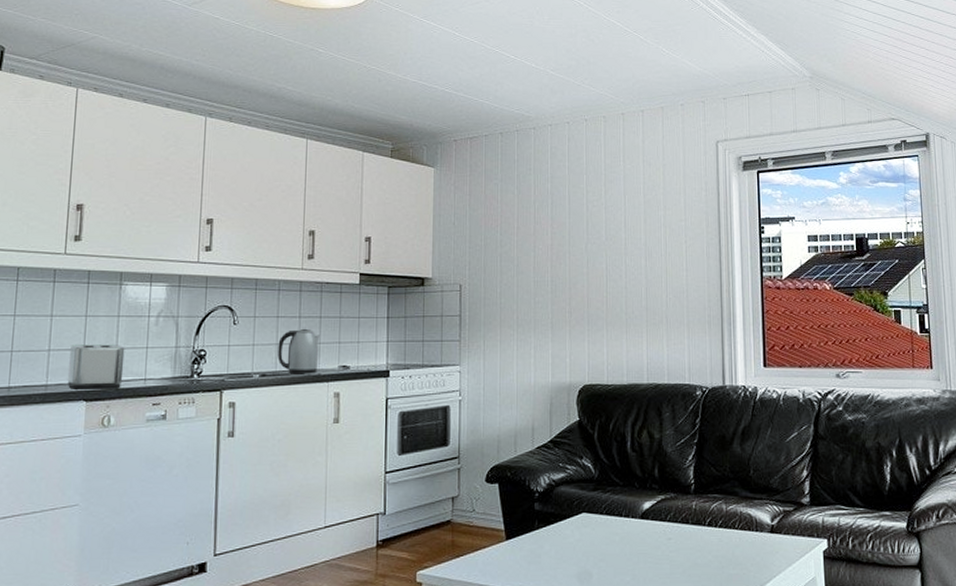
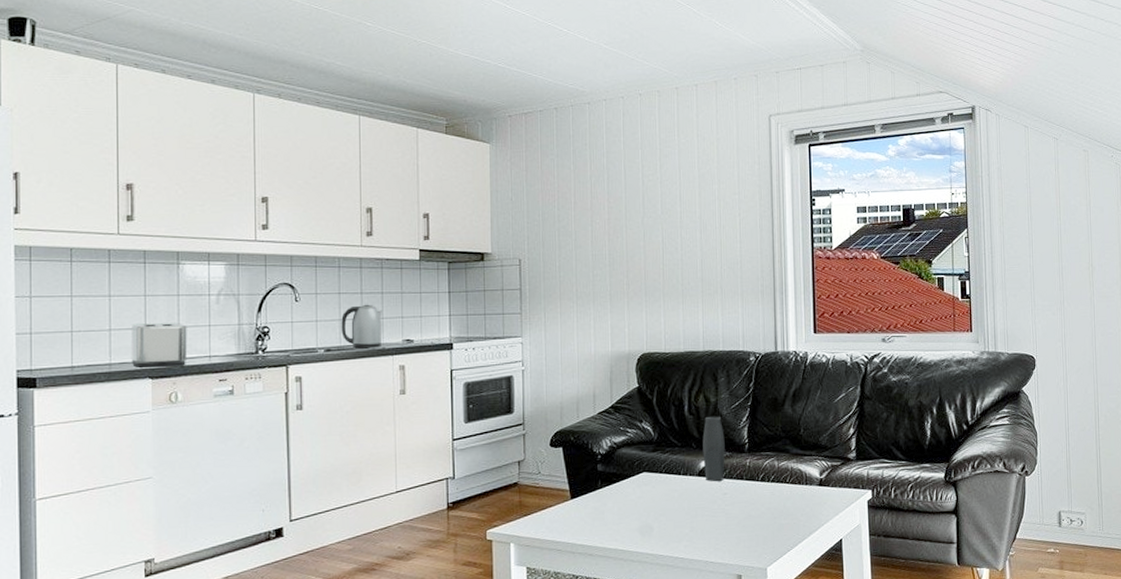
vase: none [646,453,670,526] -> present [702,416,725,482]

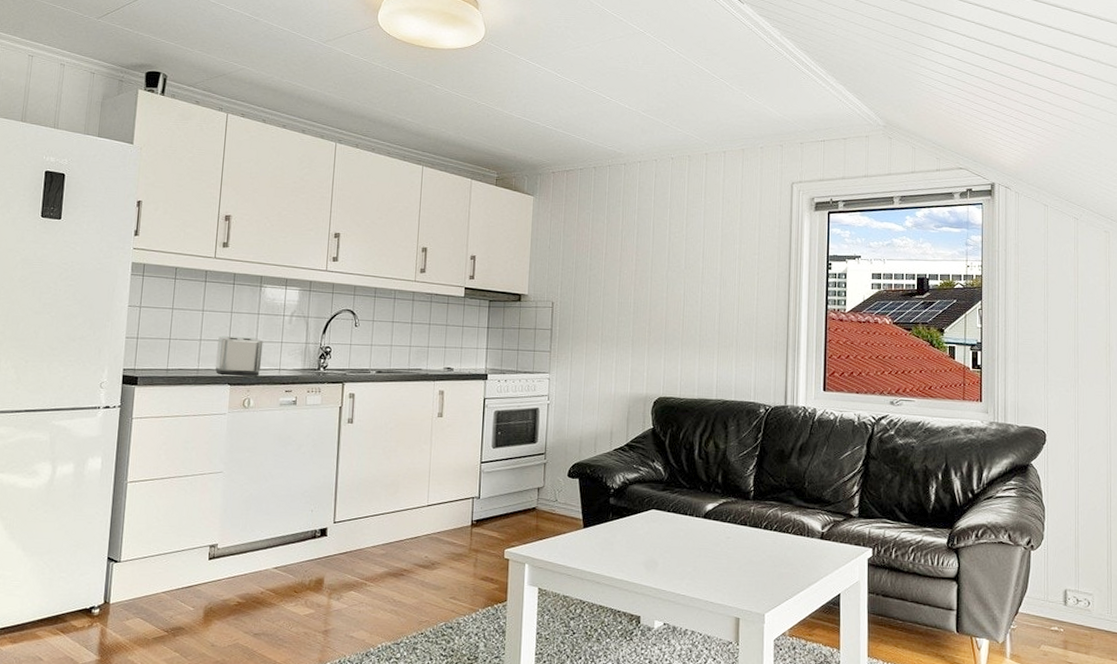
kettle: present [341,304,382,349] -> none [392,333,428,374]
vase: present [702,416,725,482] -> none [709,462,731,526]

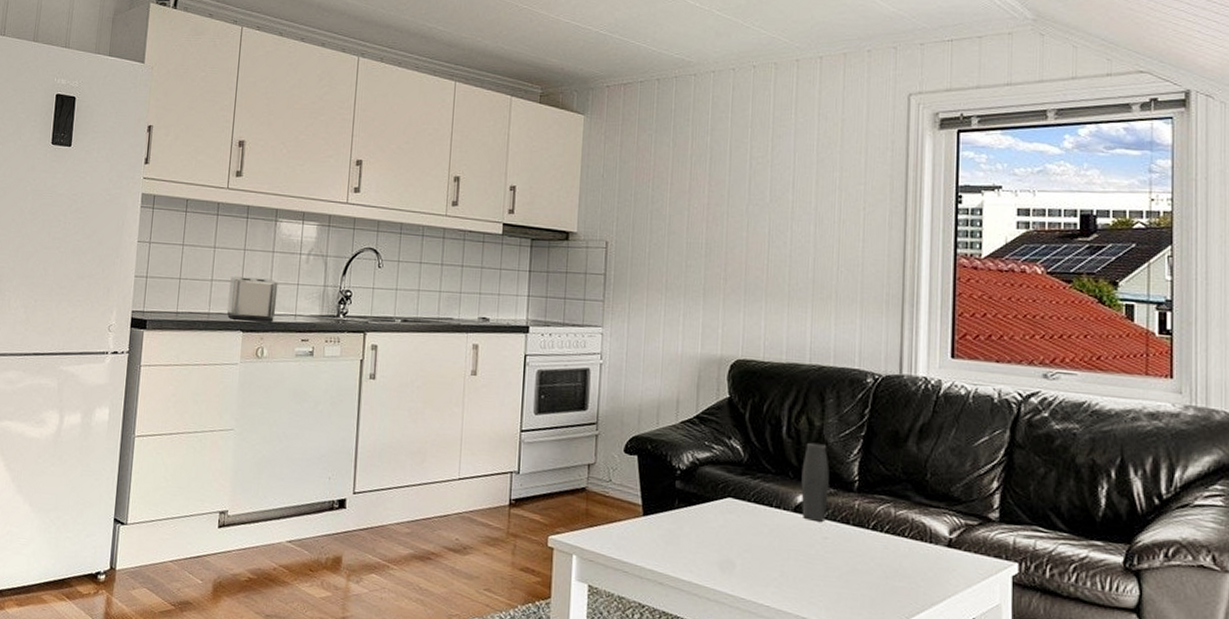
vase: none [709,462,731,526] -> present [801,442,830,523]

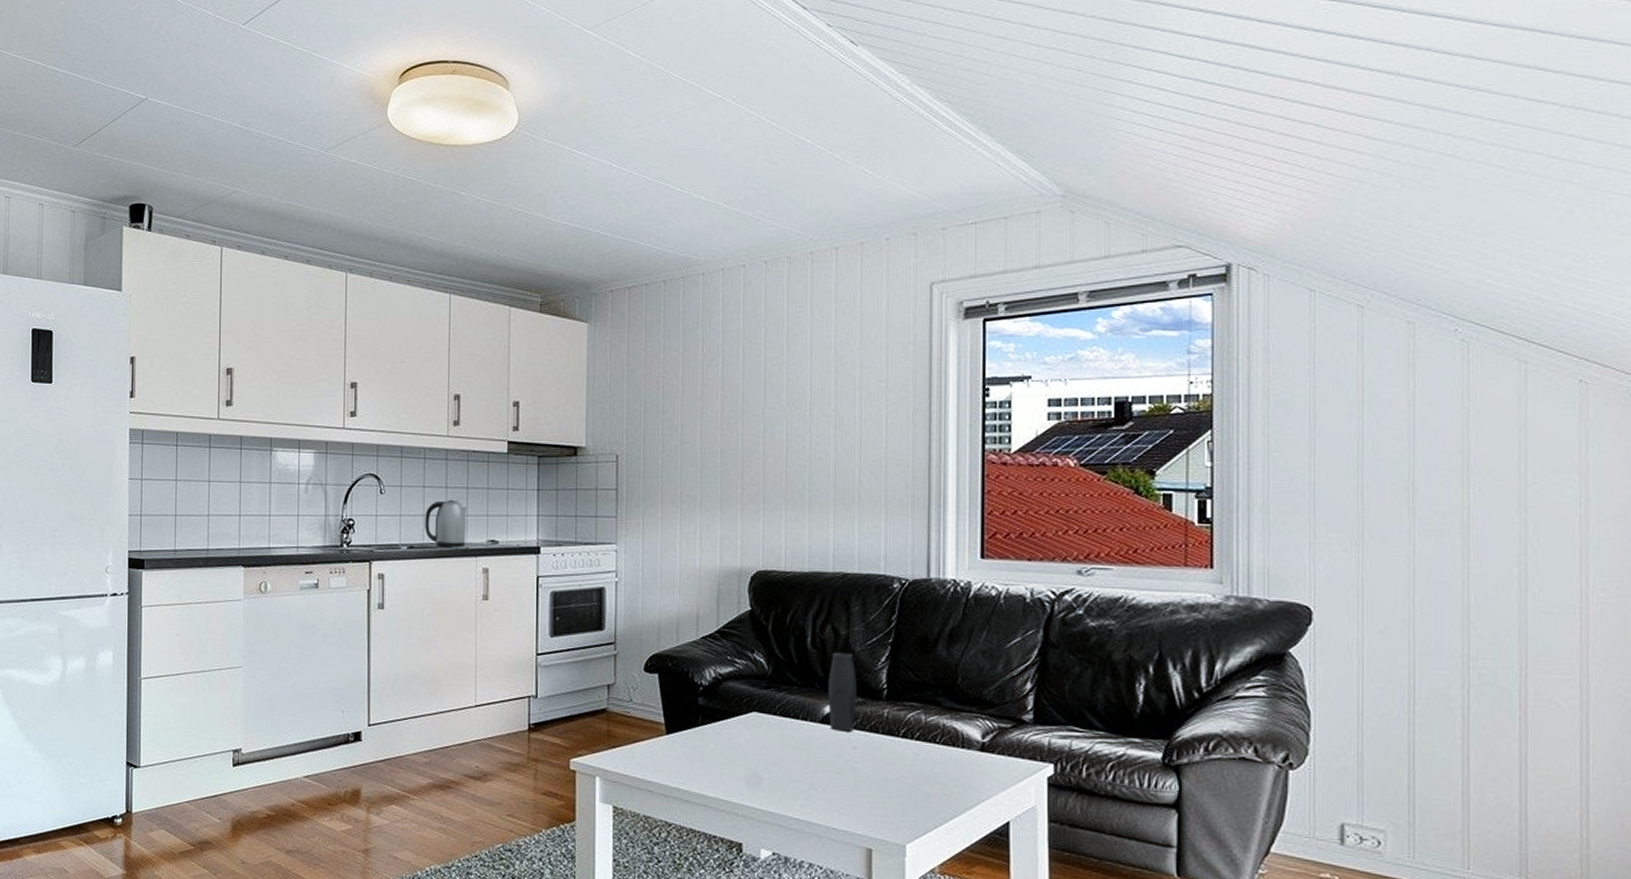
toaster: present [226,276,278,322] -> none [226,510,278,556]
kettle: none [419,276,461,324] -> present [425,499,467,548]

